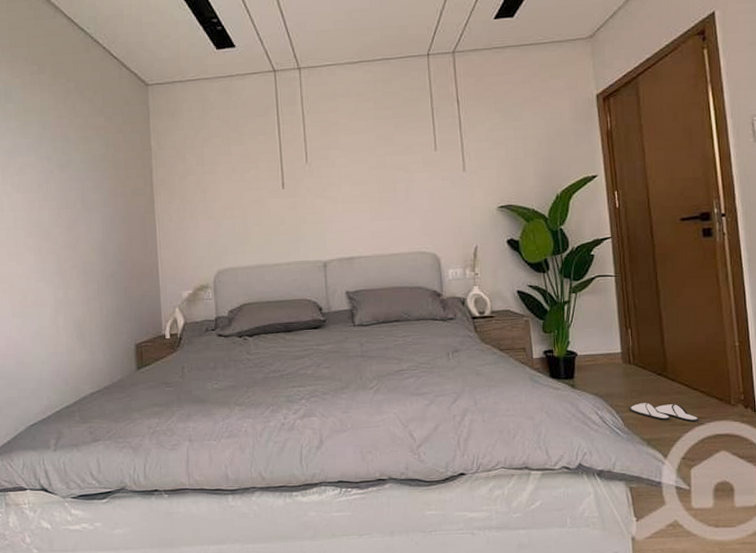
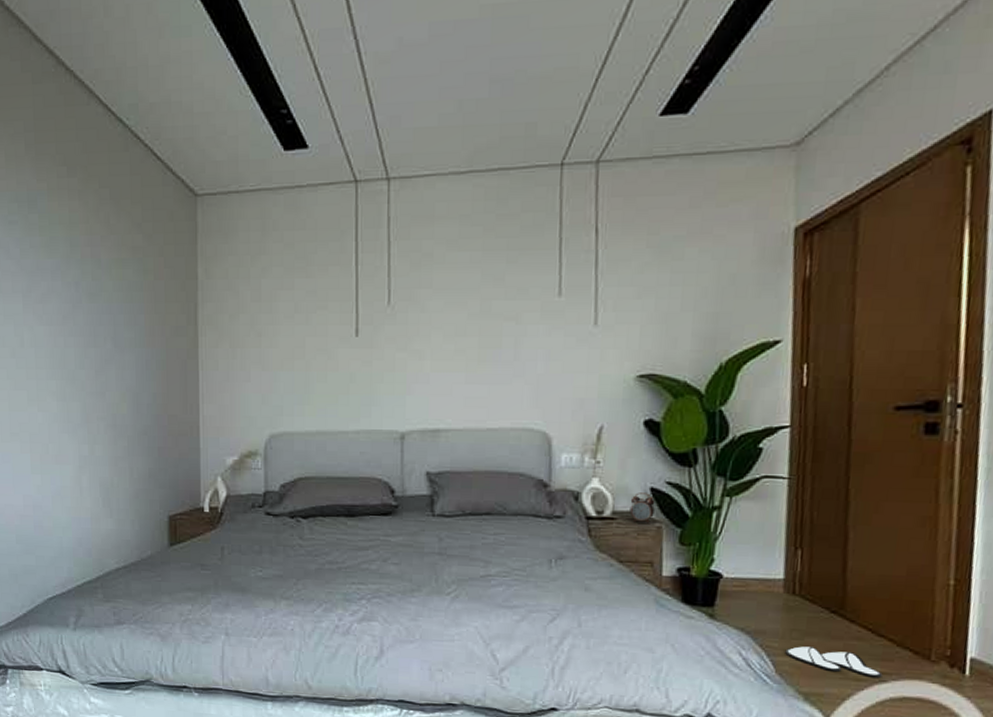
alarm clock: none [503,295,522,319] -> present [629,492,655,523]

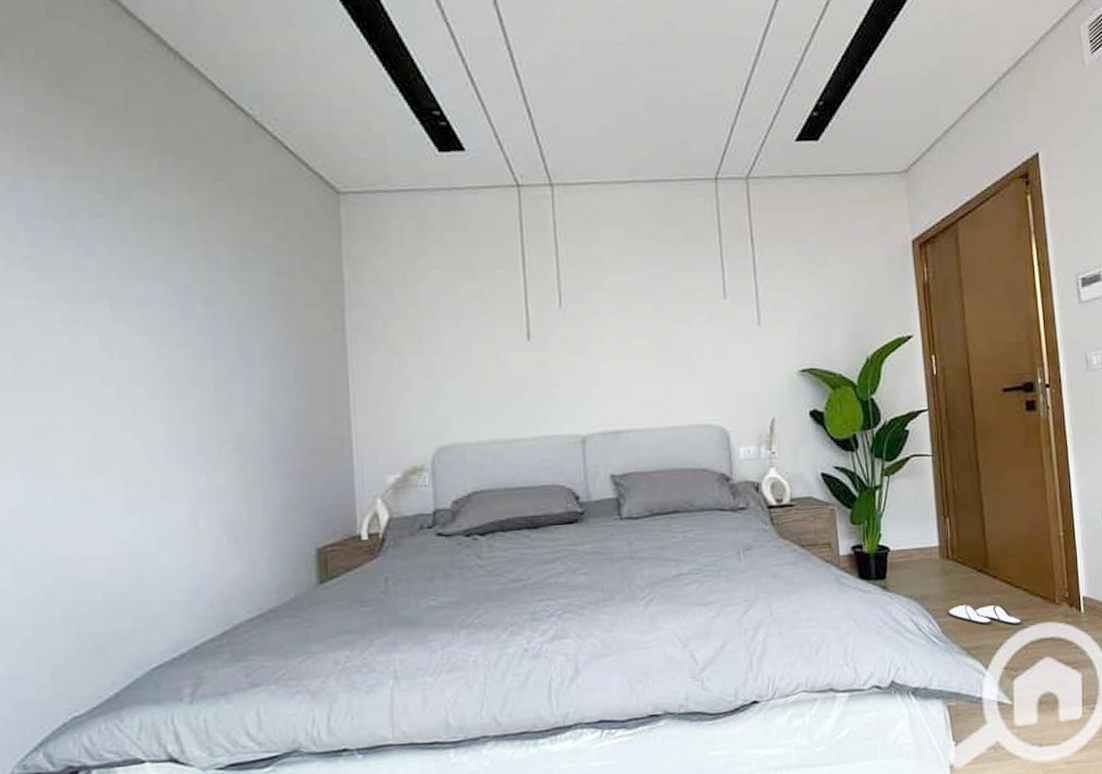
alarm clock: present [629,492,655,523] -> none [805,478,827,508]

